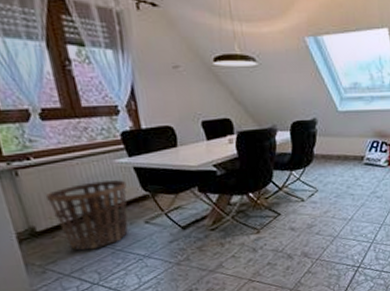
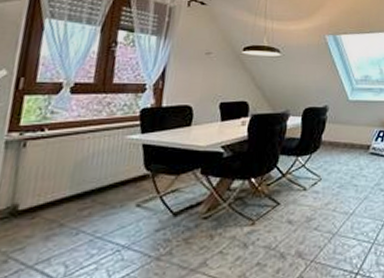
basket: present [46,180,128,251] -> none [44,157,131,236]

